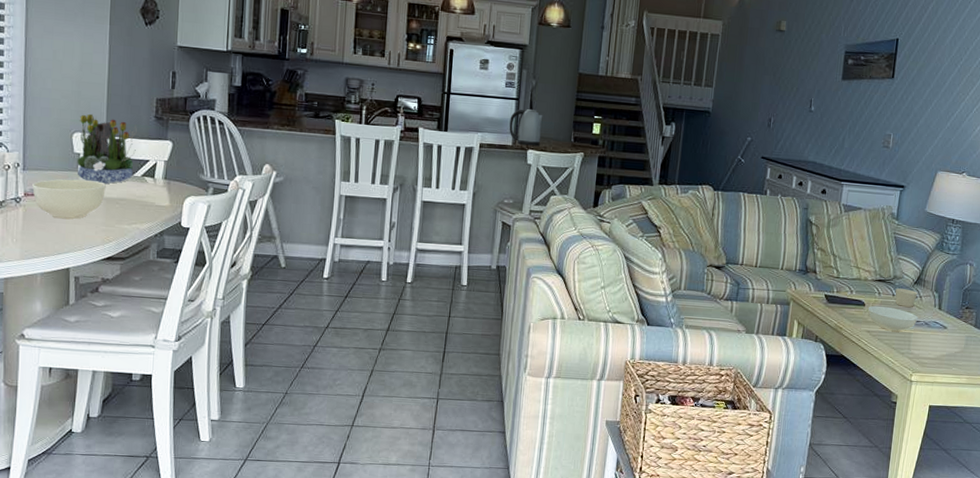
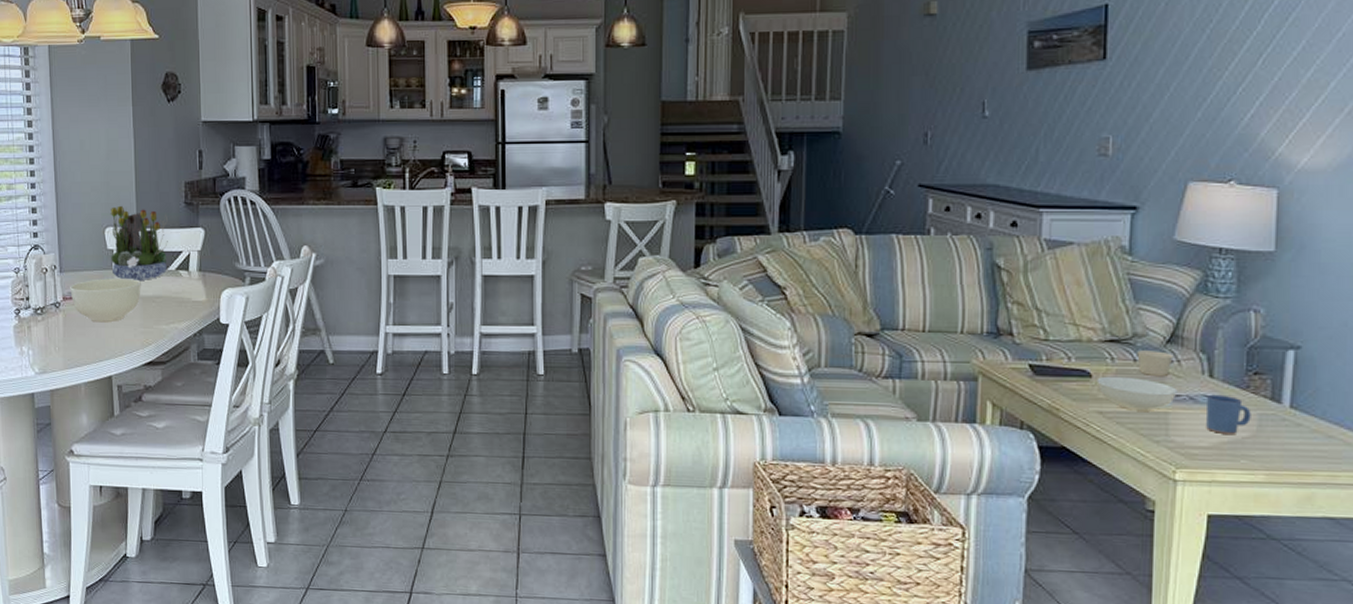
kettle: present [509,108,543,145] -> none [580,151,621,196]
mug: none [934,321,962,350] -> present [1205,394,1251,434]

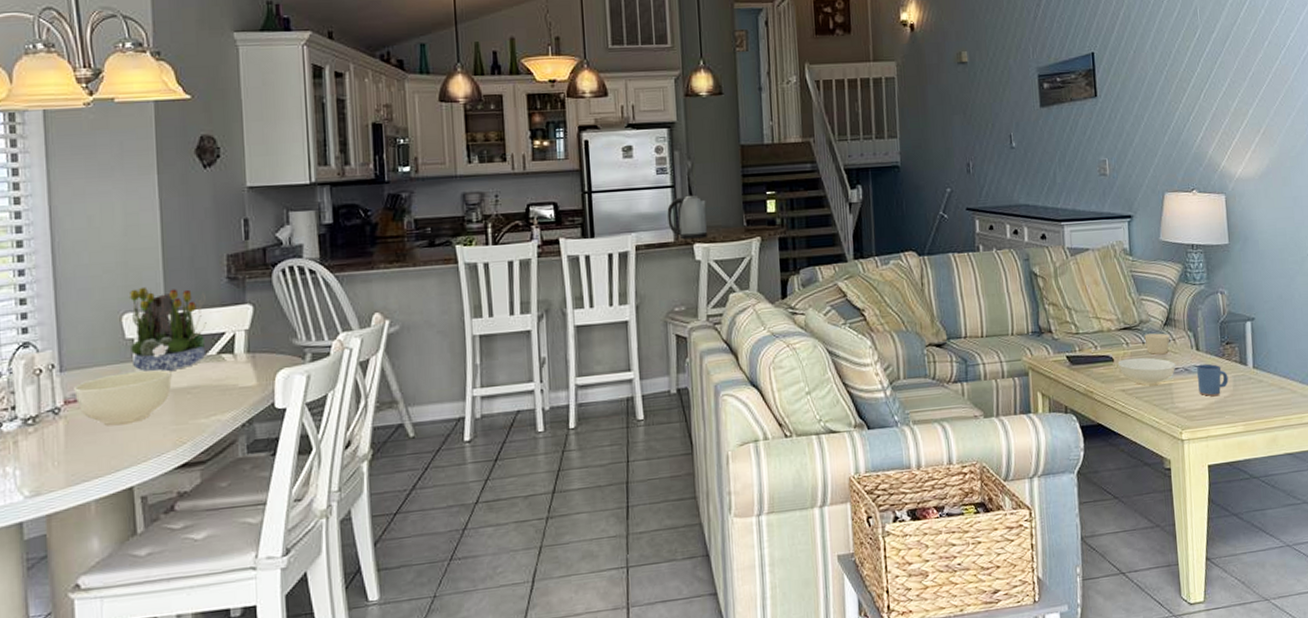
kettle: none [580,151,621,196] -> present [667,195,707,239]

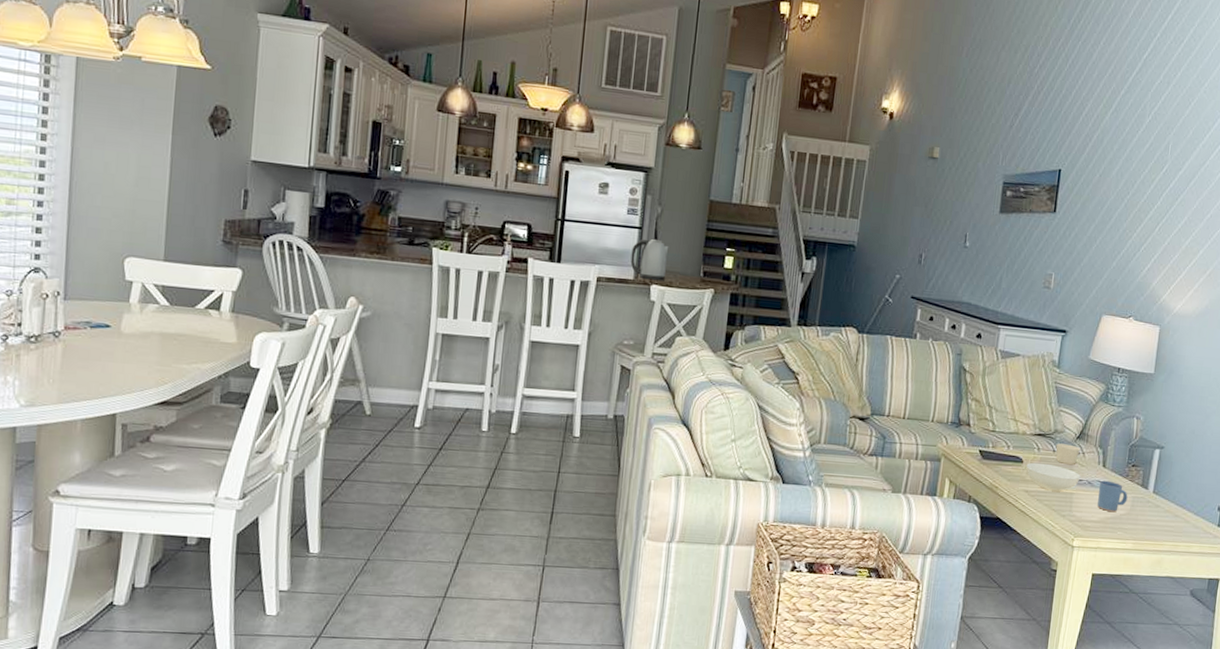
bowl: present [74,369,172,426] -> none [74,310,162,357]
flower arrangement: present [128,286,207,372] -> none [128,235,201,317]

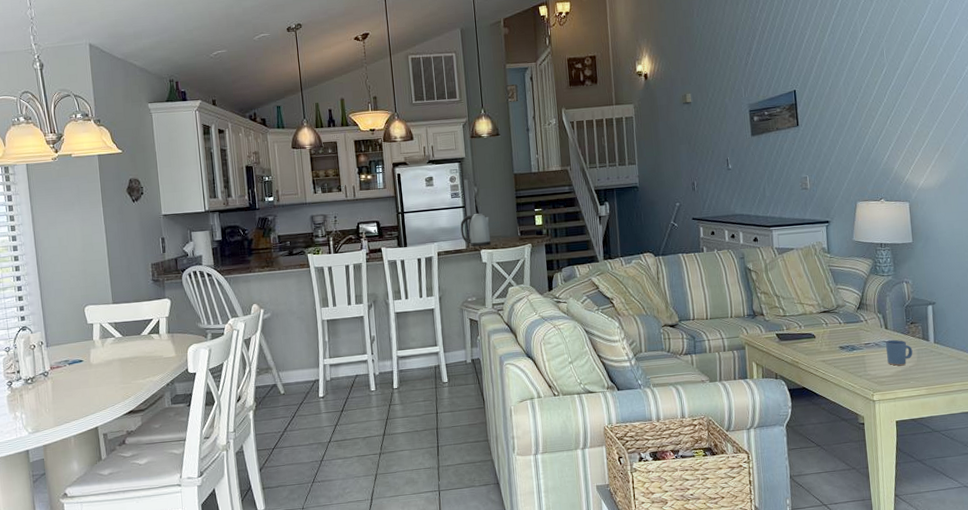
bowl: present [1026,462,1081,492] -> none [819,334,868,357]
candle: present [1055,443,1081,466] -> none [840,315,863,333]

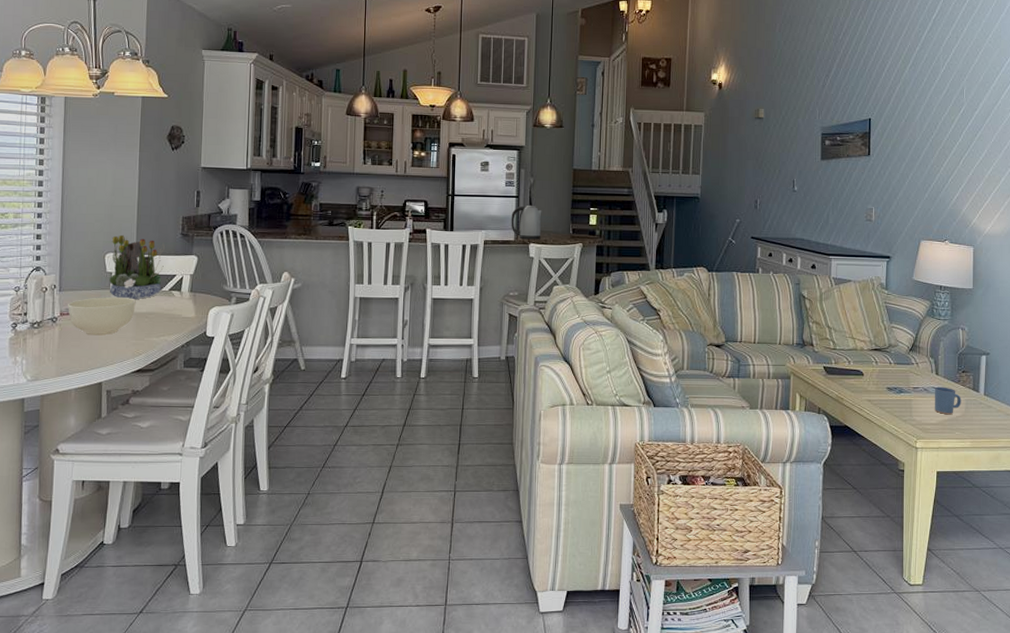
bowl: none [56,345,119,385] -> present [68,297,136,335]
flower arrangement: none [88,287,141,347] -> present [109,234,165,299]

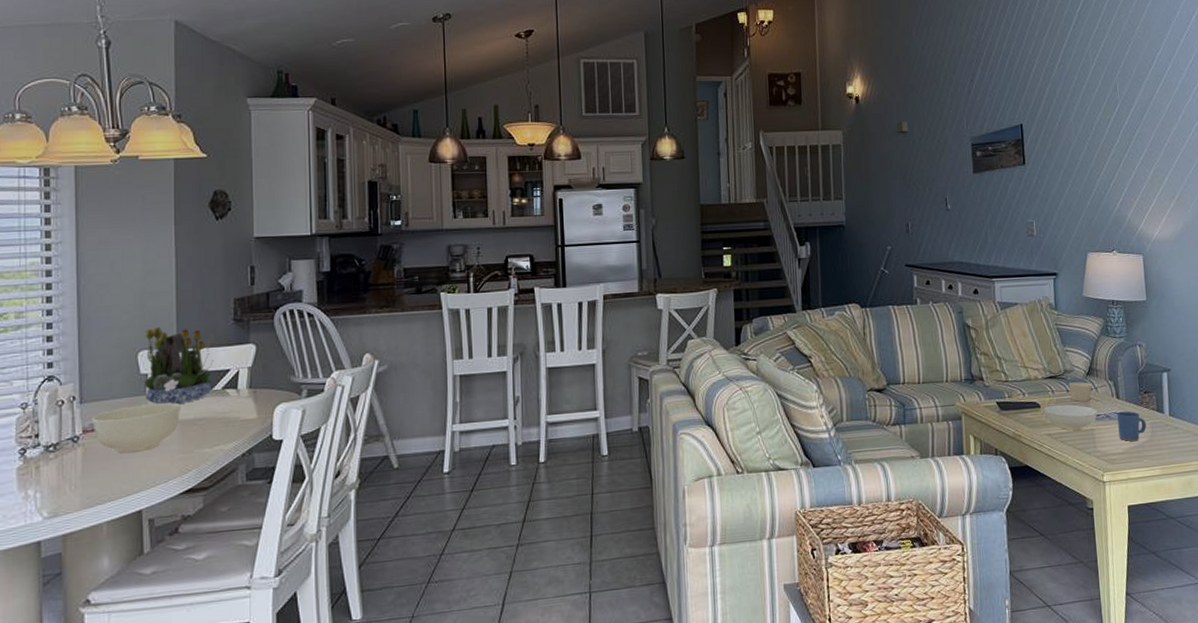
kettle: present [511,205,542,239] -> none [633,249,669,289]
bowl: none [867,374,917,399] -> present [1044,404,1098,431]
candle: none [891,356,914,375] -> present [1068,382,1093,403]

